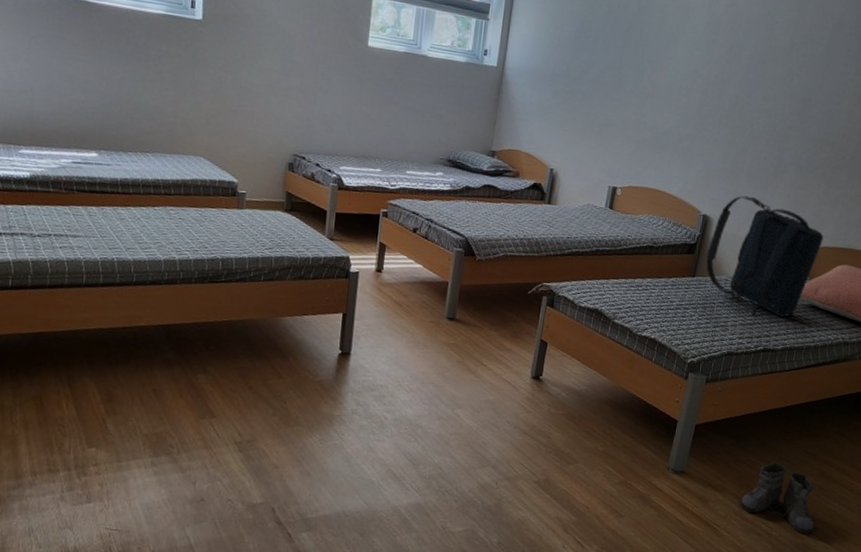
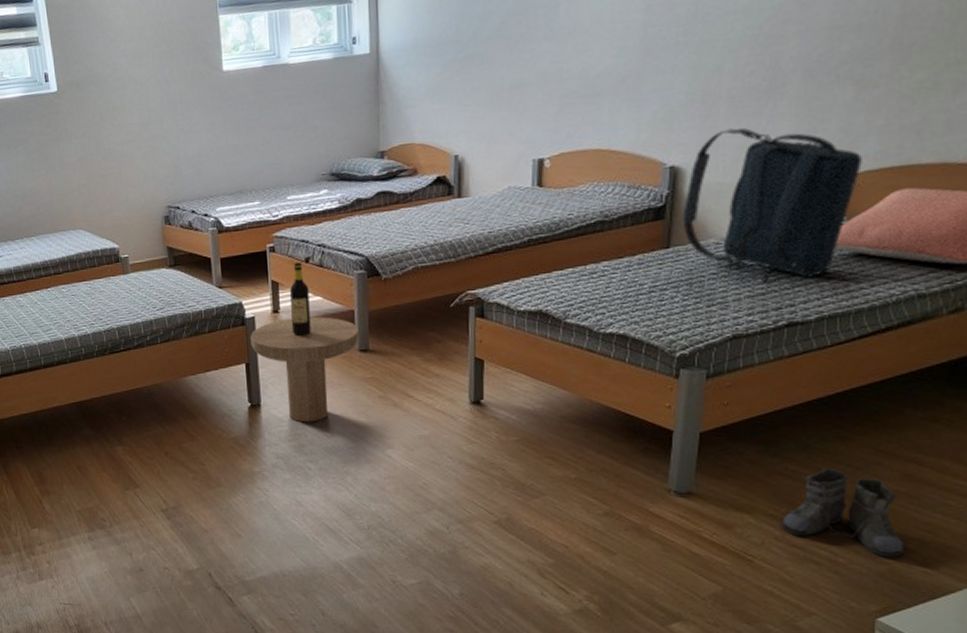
side table: none [351,230,449,376] -> present [250,262,359,423]

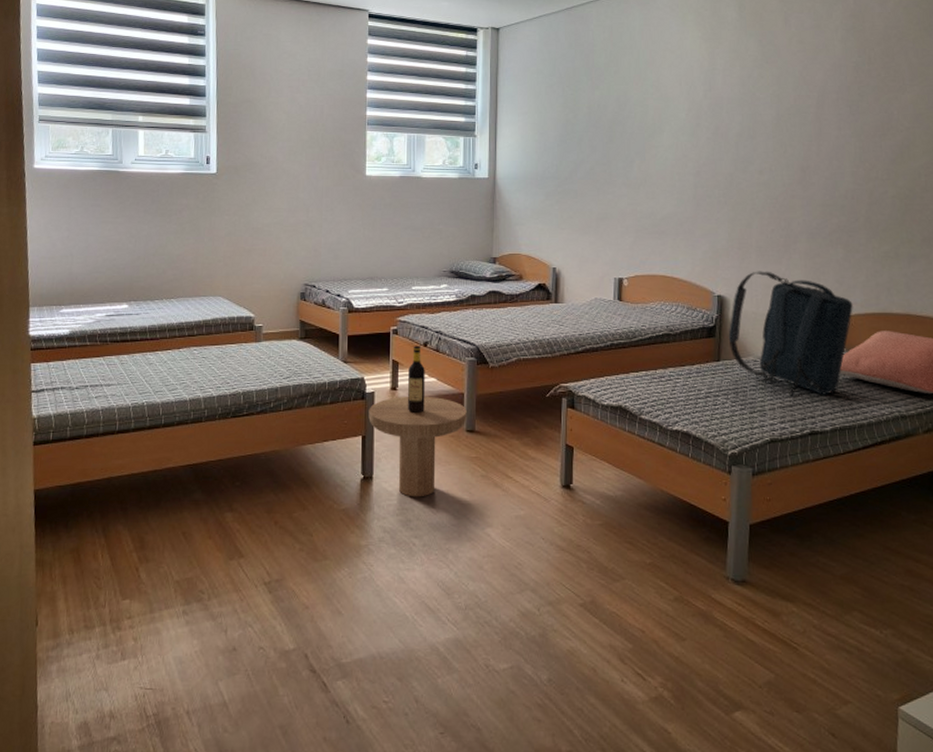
boots: present [782,468,909,557] -> none [818,561,916,647]

